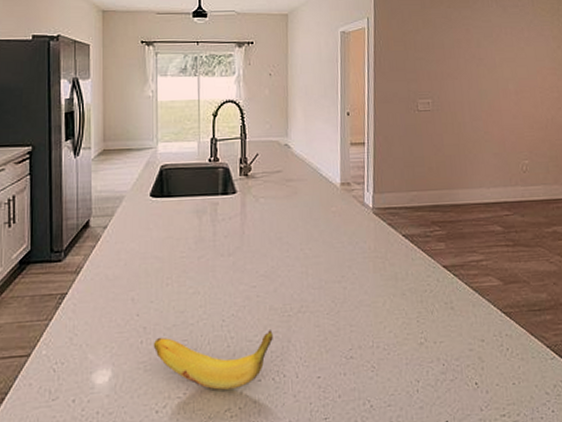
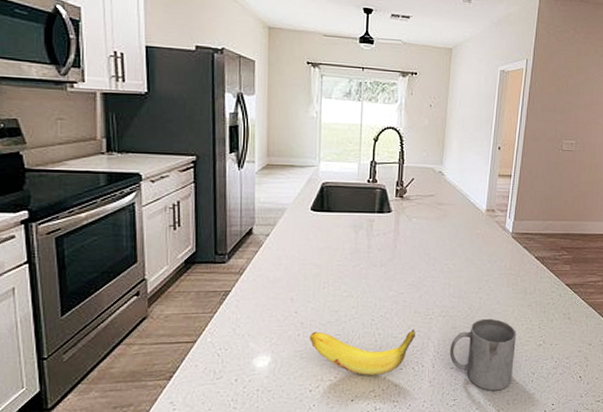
mug: none [314,312,393,406] -> present [449,318,516,391]

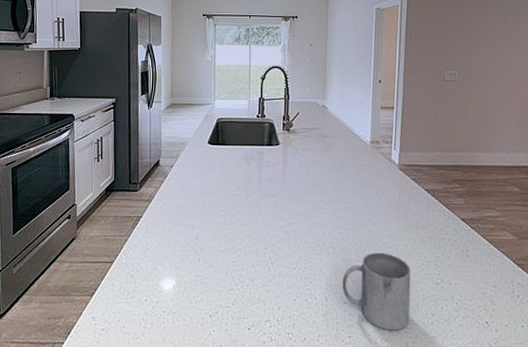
banana: present [309,329,415,375] -> none [208,258,307,304]

